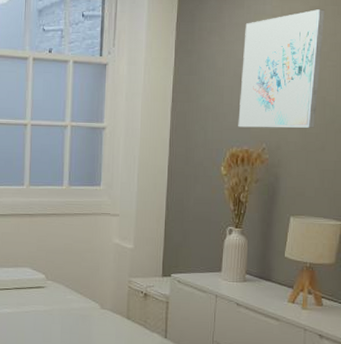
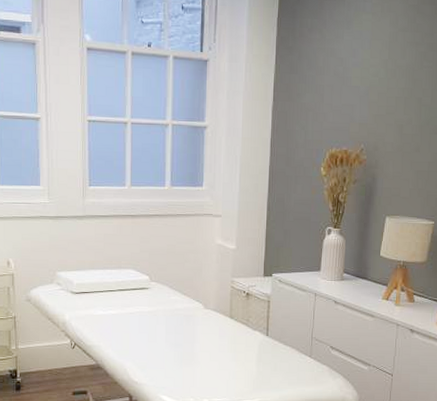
wall art: present [238,9,326,128] -> none [337,8,424,129]

